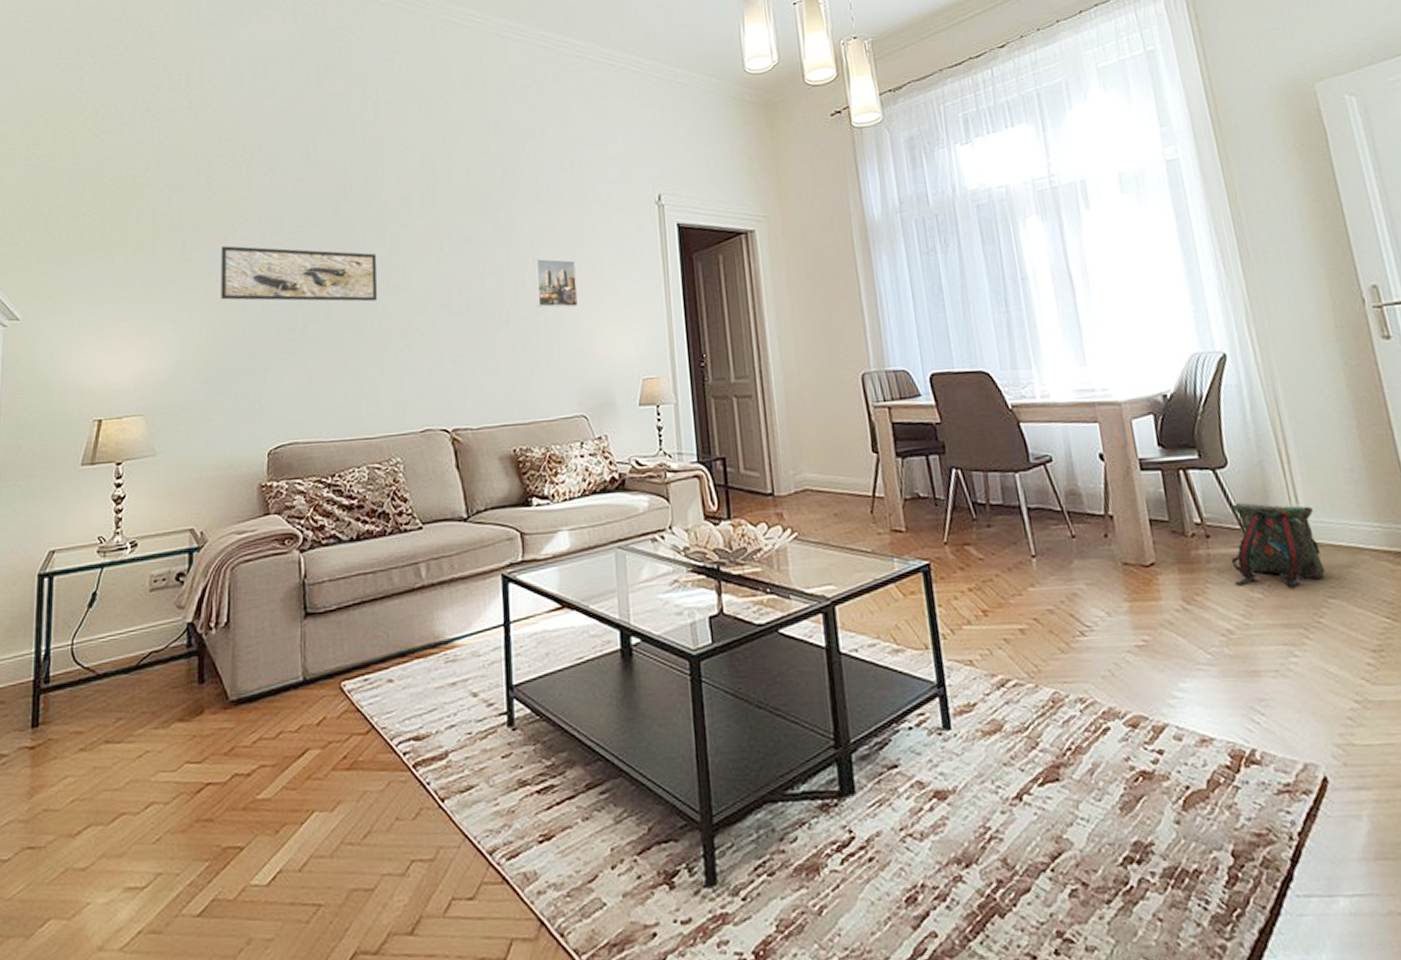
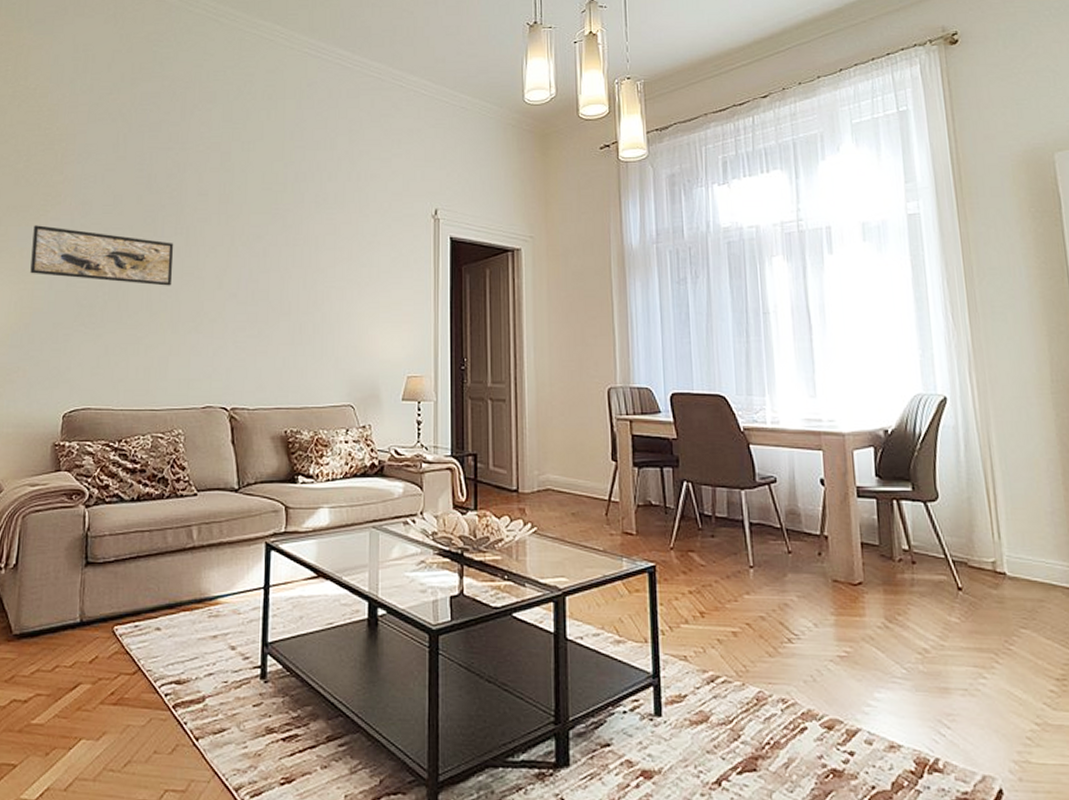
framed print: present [534,258,578,308] -> none [316,258,355,306]
backpack: present [1231,502,1325,587] -> none [933,533,1019,615]

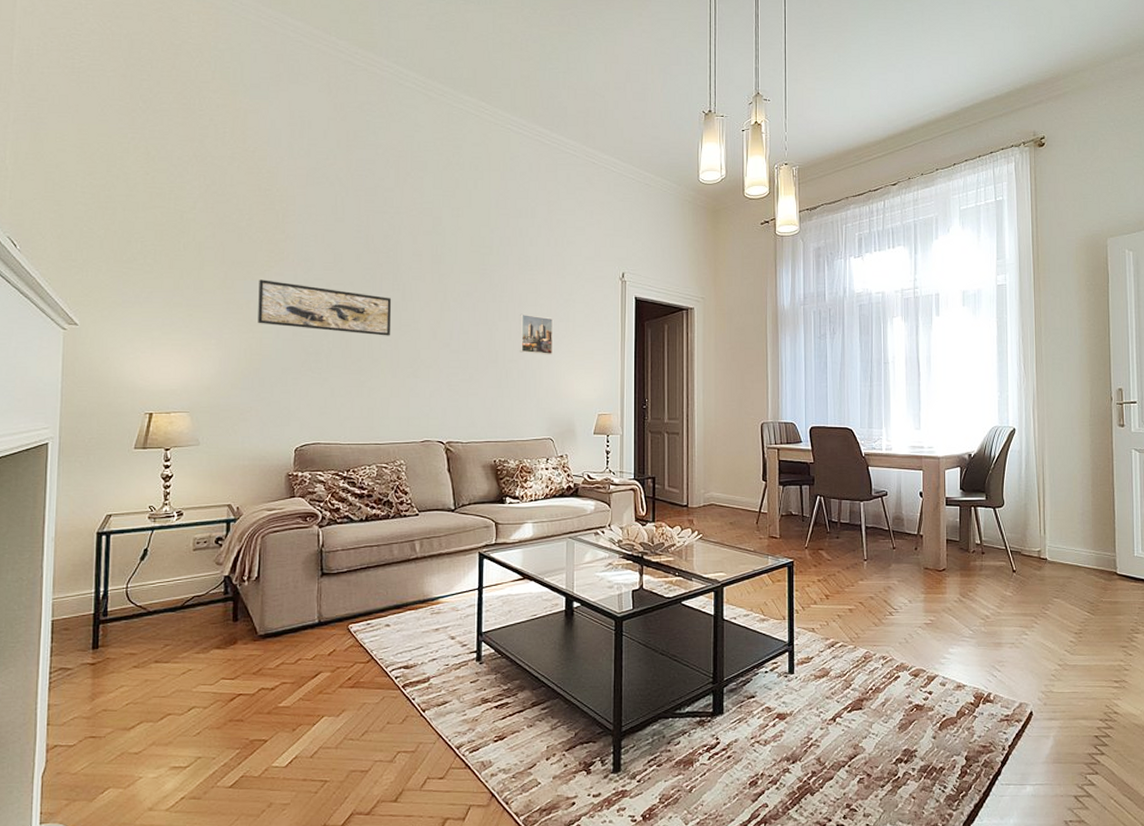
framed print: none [316,258,355,306] -> present [520,314,554,355]

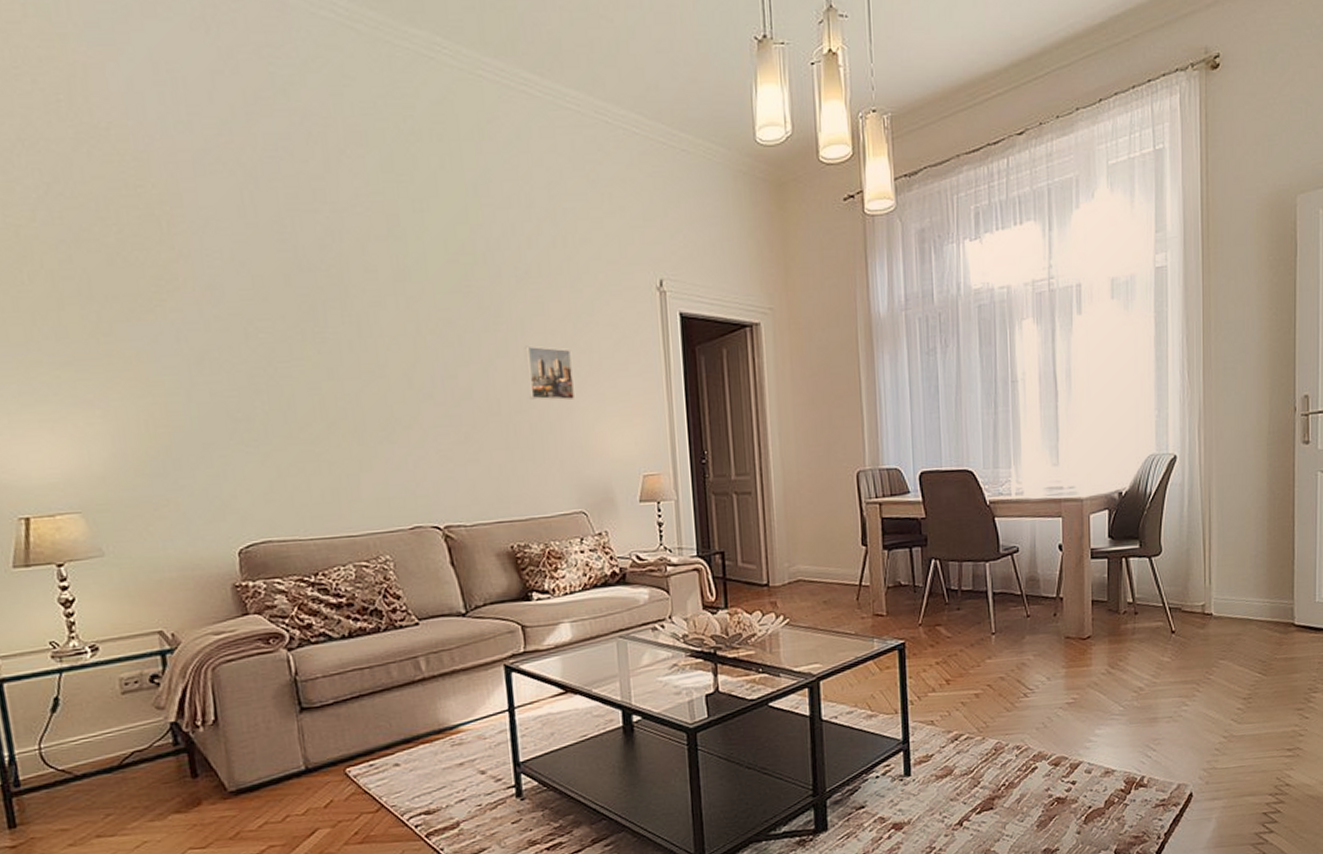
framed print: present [258,279,392,336] -> none [148,319,348,389]

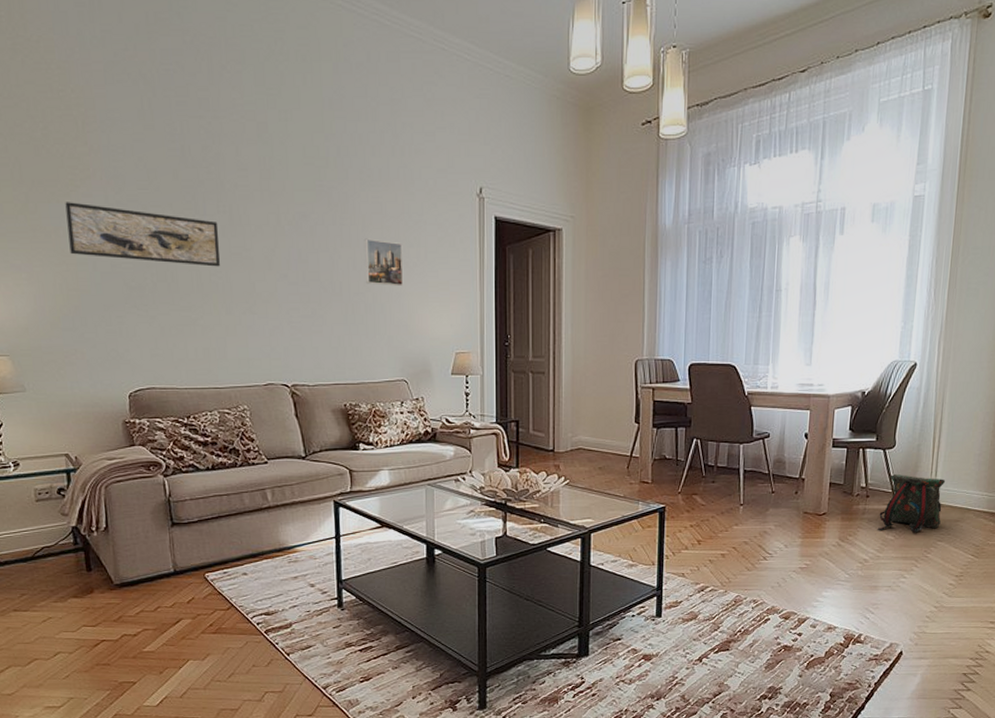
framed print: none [148,319,348,389] -> present [65,202,220,267]
backpack: none [1151,584,1222,652] -> present [878,473,946,533]

